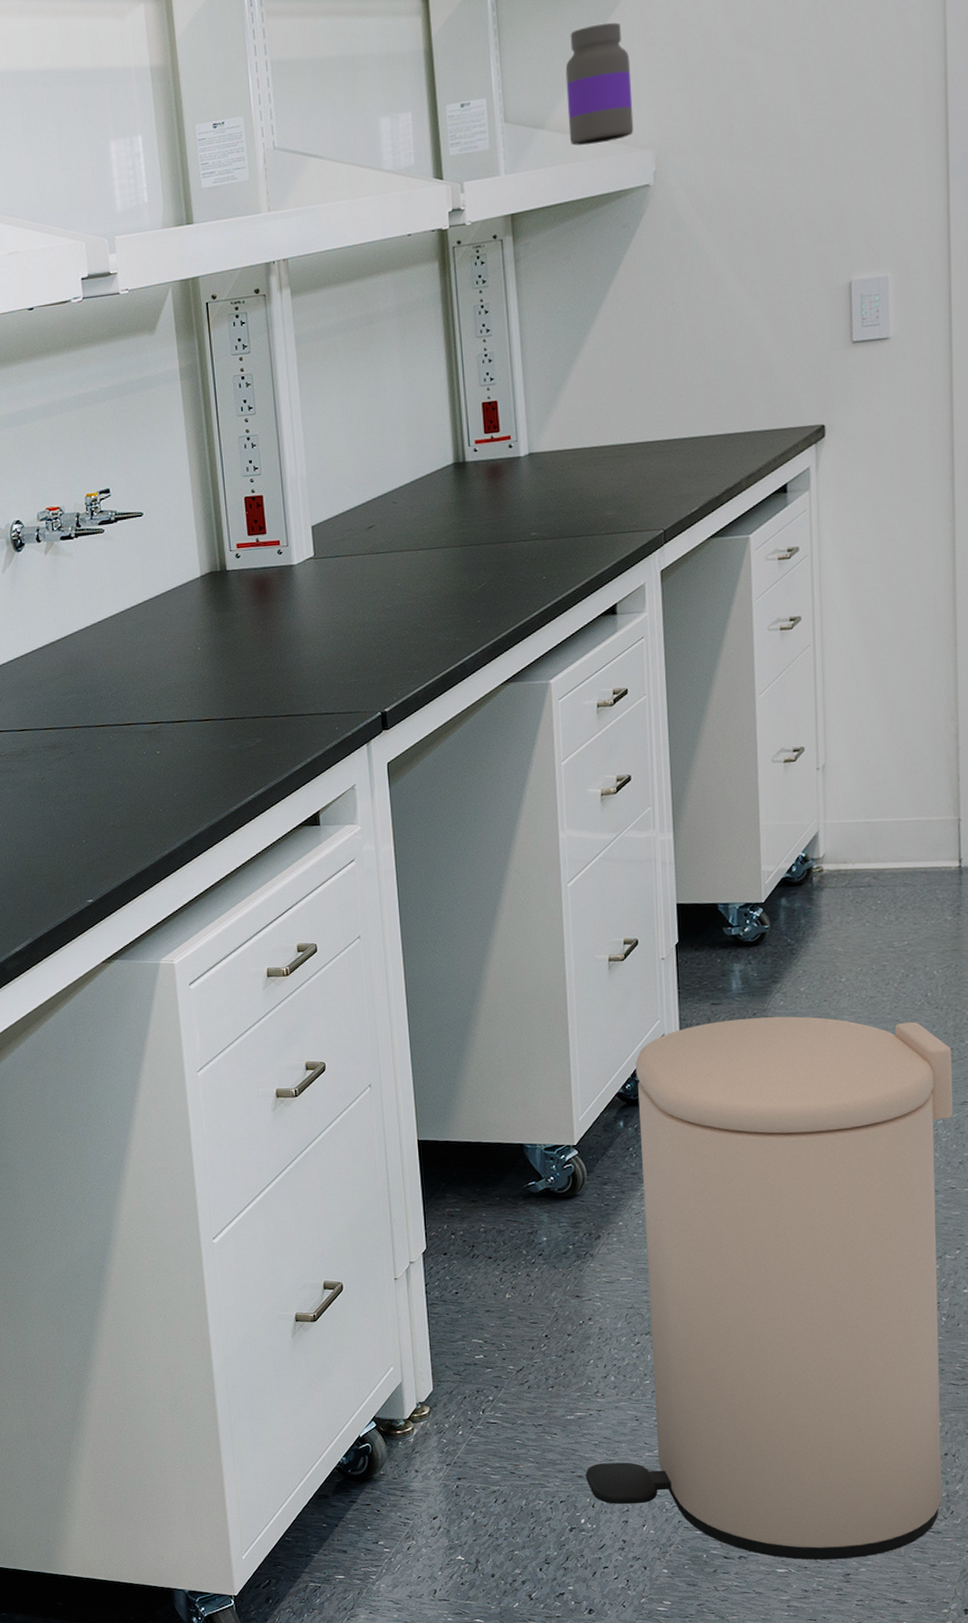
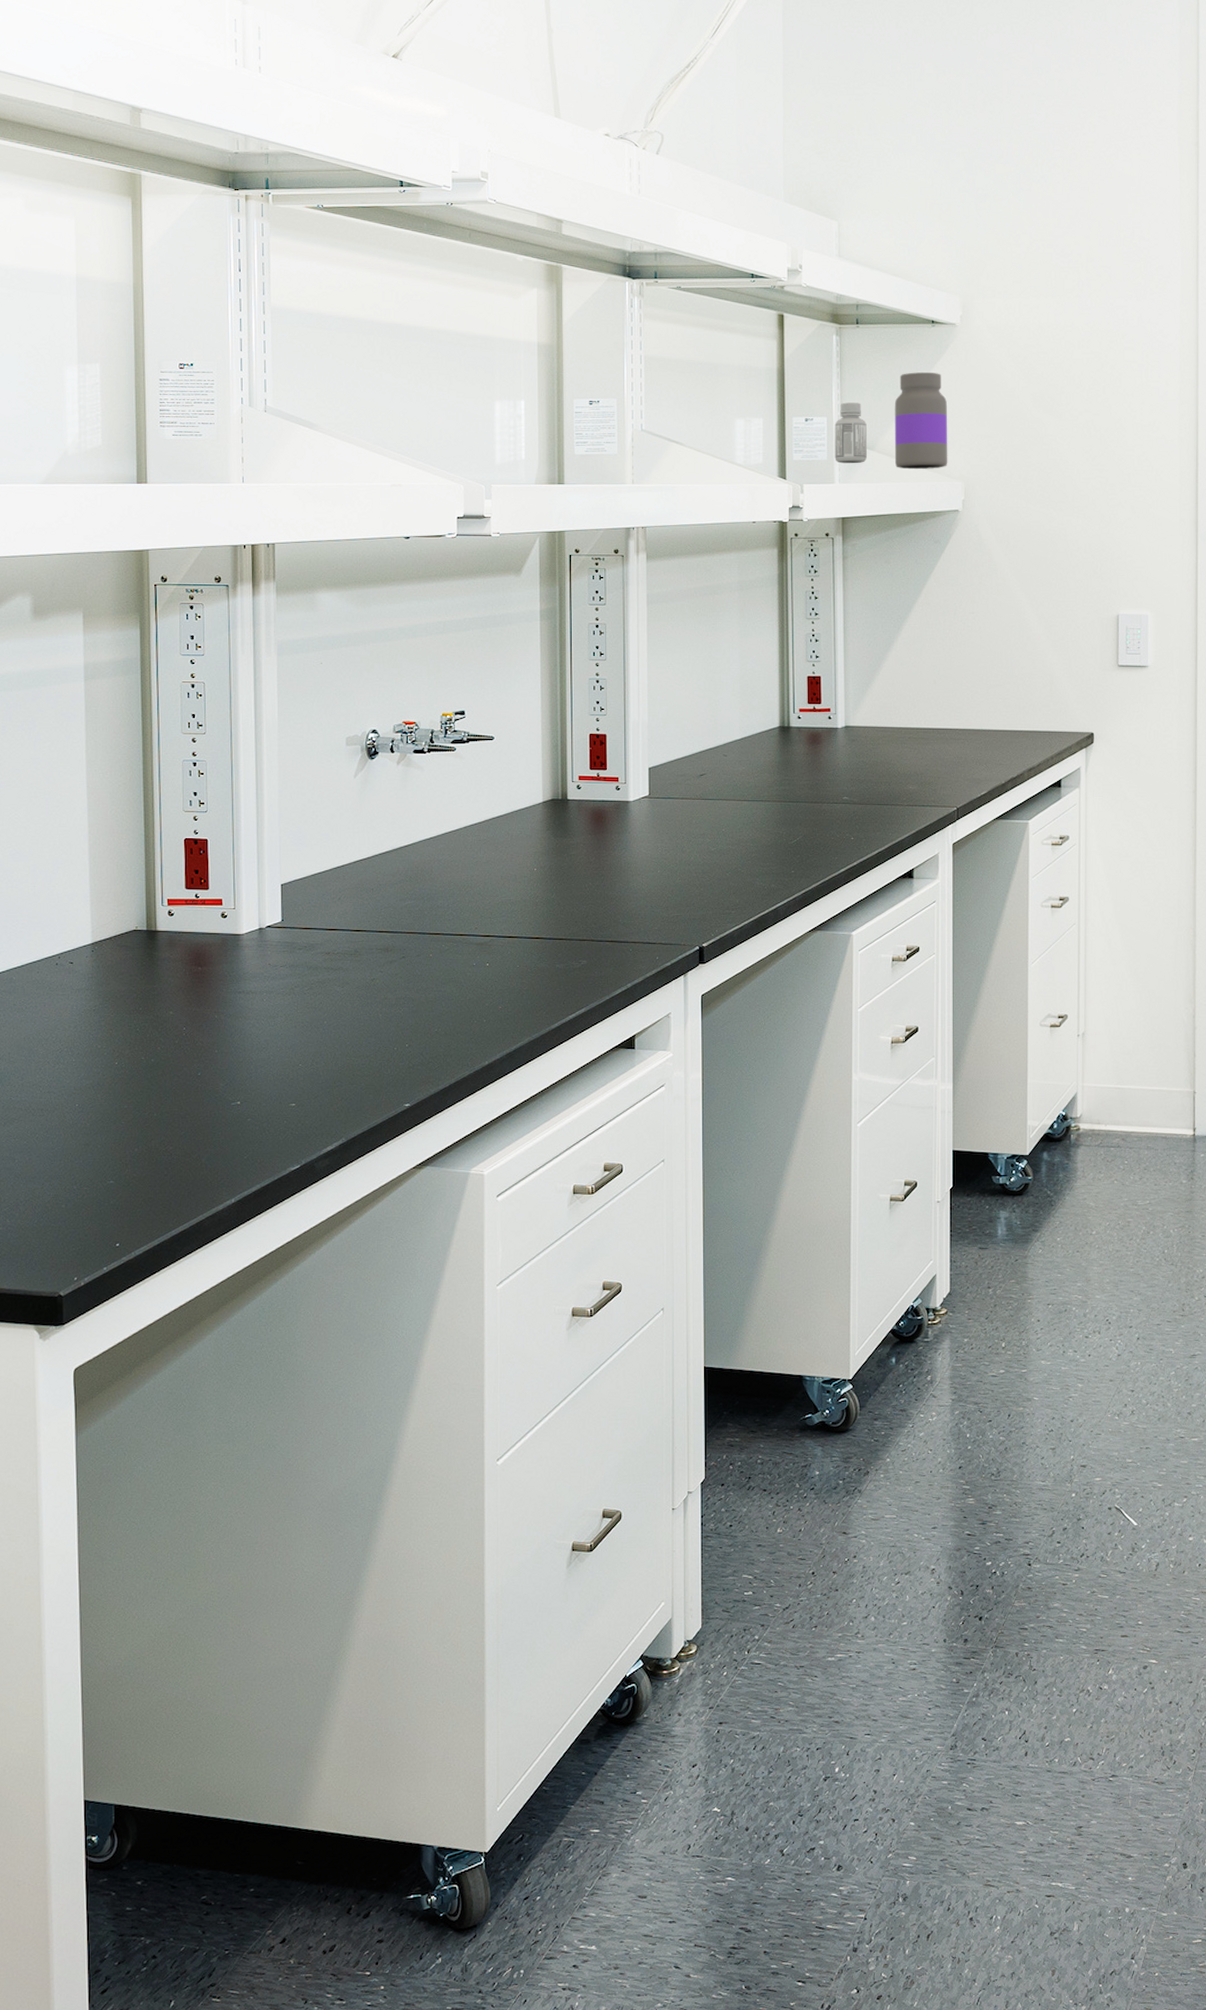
medicine bottle: none [495,75,536,151] -> present [834,402,867,464]
pedal bin: present [585,1016,954,1560] -> none [842,1263,1184,1812]

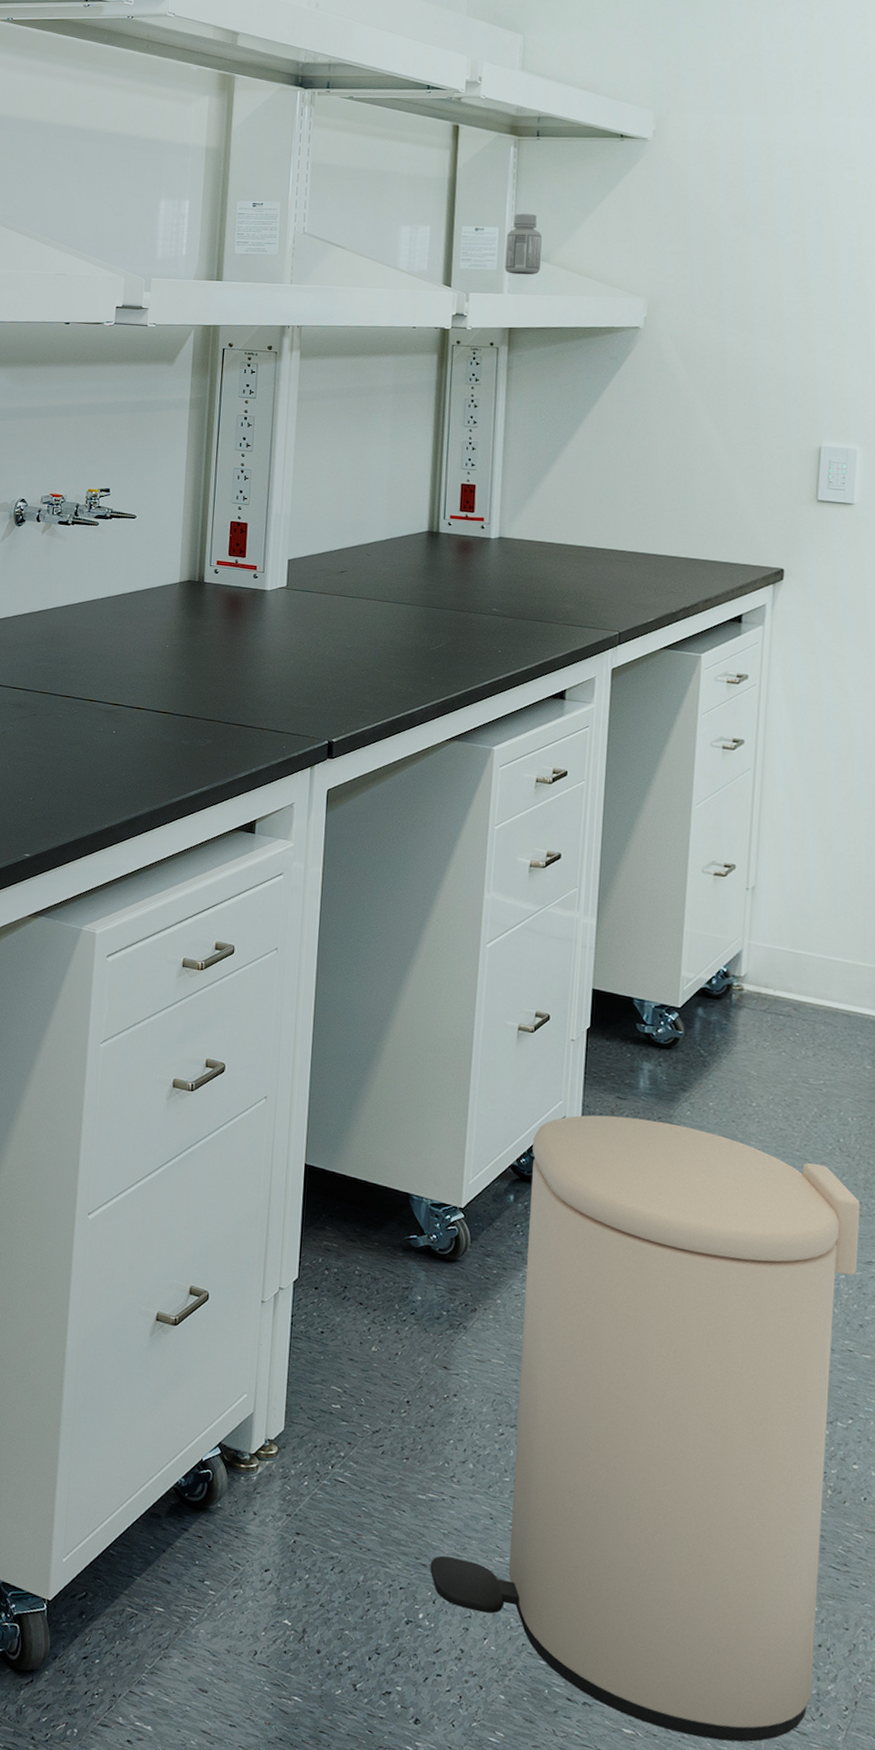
pedal bin: none [842,1263,1184,1812] -> present [430,1115,861,1742]
jar: present [894,372,948,470] -> none [570,186,634,284]

